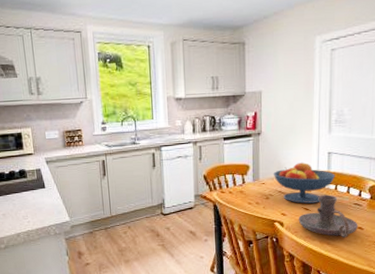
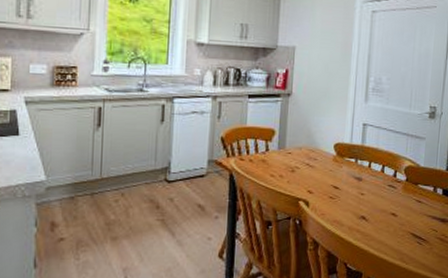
fruit bowl: present [273,161,335,204] -> none [301,131,370,181]
candle holder: present [298,194,358,238] -> none [326,172,392,225]

